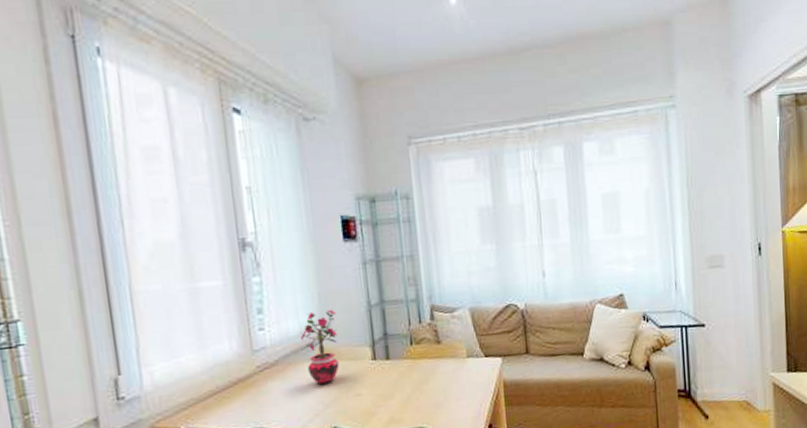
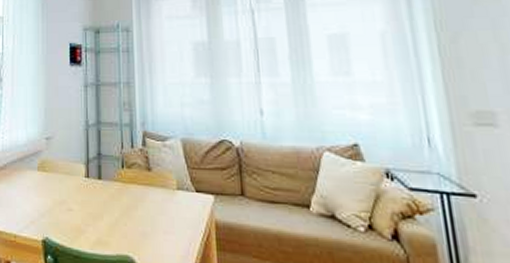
potted plant: present [300,309,340,386] -> none [26,124,59,195]

